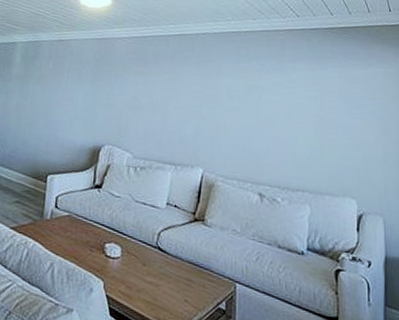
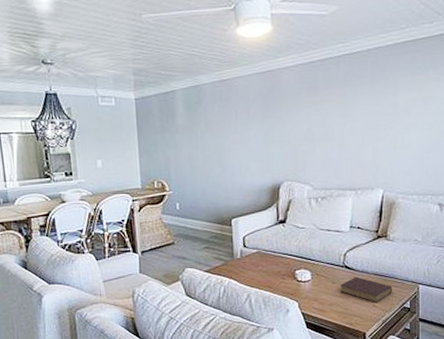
book: none [150,261,207,298] -> present [340,276,392,303]

